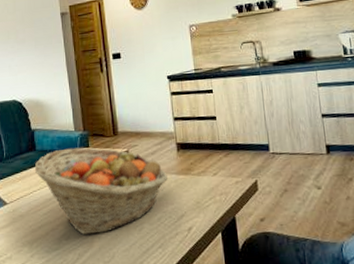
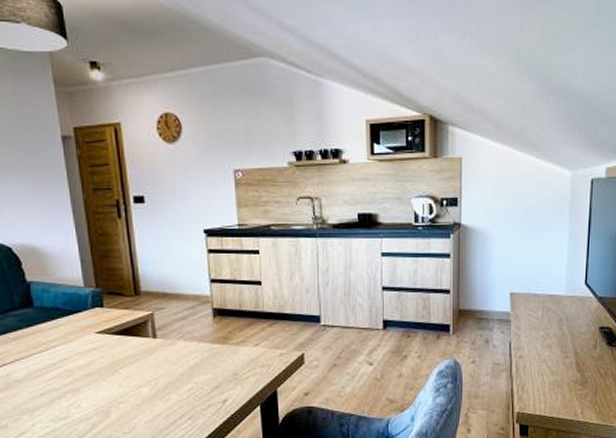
fruit basket: present [34,147,167,235] -> none [32,306,200,405]

